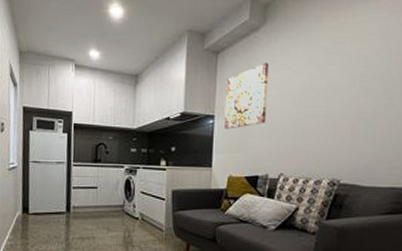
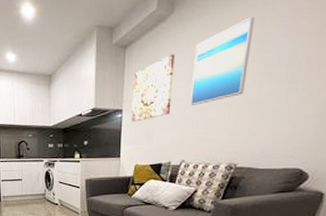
wall art: none [286,34,347,115] -> present [190,17,255,106]

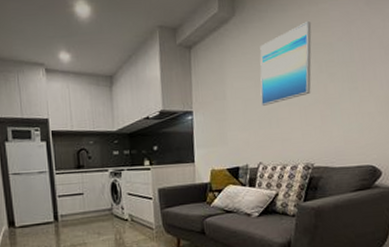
wall art: present [132,54,176,122] -> none [201,55,243,124]

